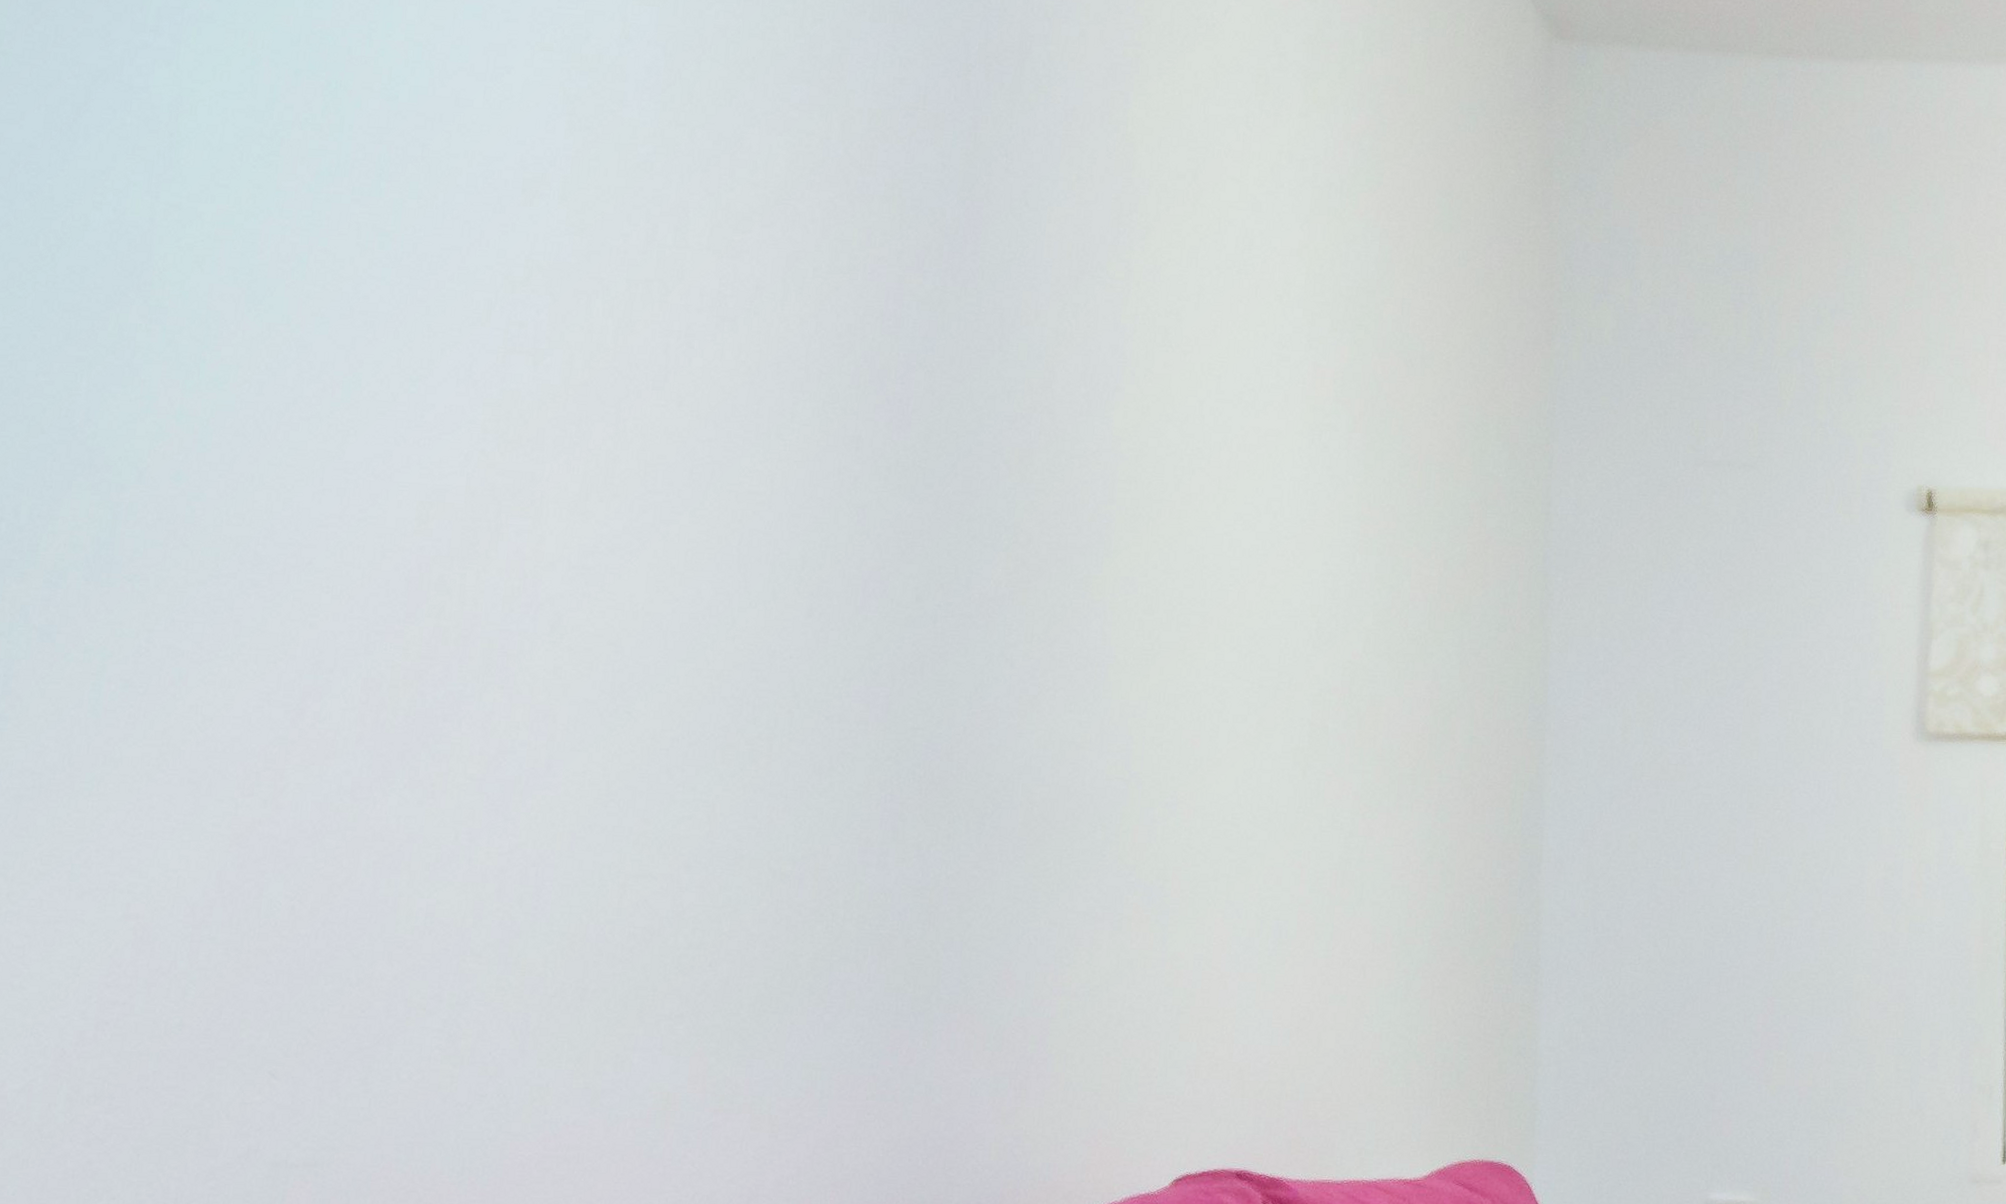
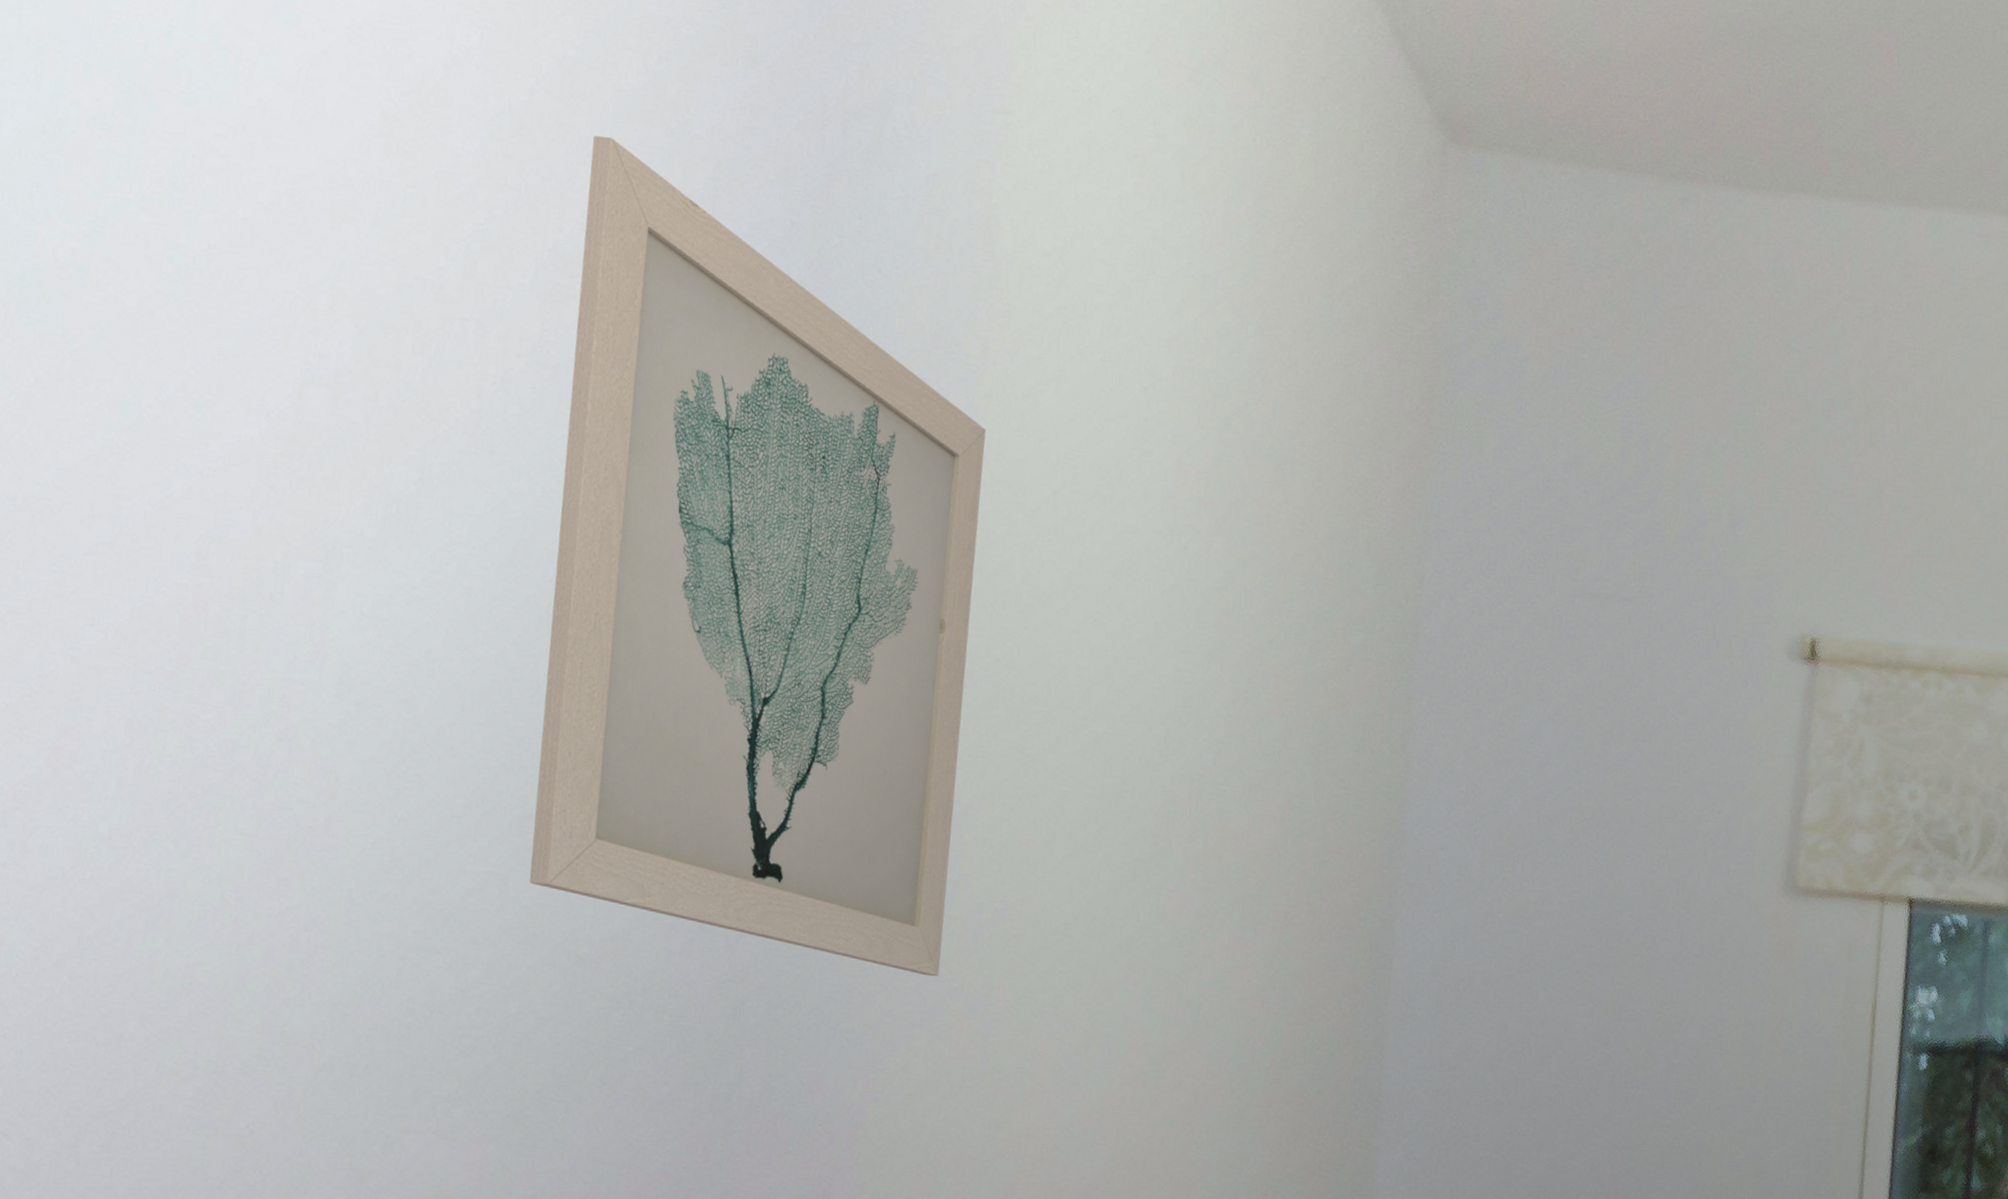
wall art: none [734,98,1134,873] -> present [529,136,986,977]

